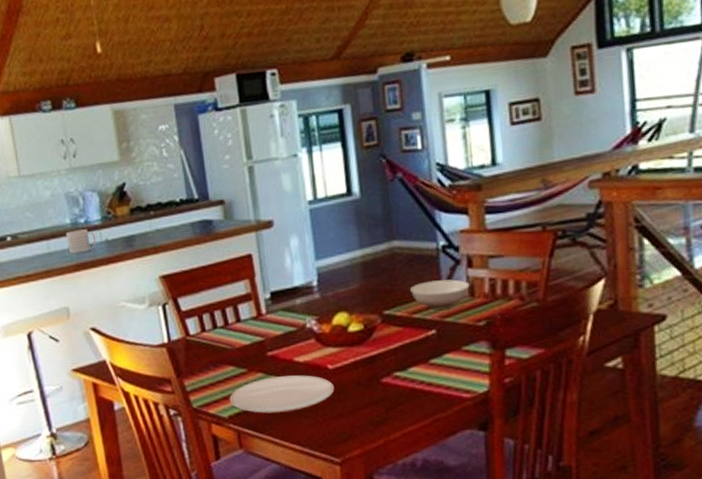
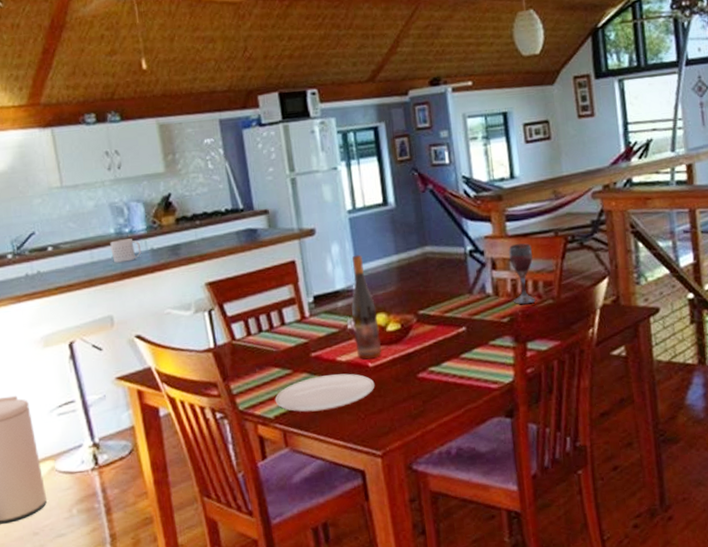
wine bottle: none [311,249,343,361] -> present [351,254,382,360]
bowl: present [410,279,470,310] -> none [442,280,495,309]
cup: none [487,239,517,307] -> present [509,243,536,305]

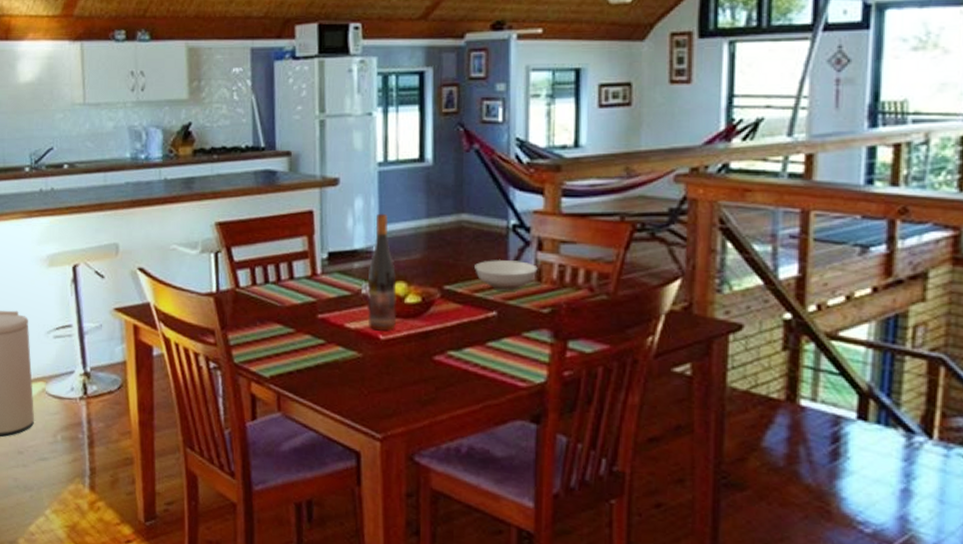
mug: present [110,238,142,264] -> none [124,165,155,191]
plate: present [275,373,375,413] -> none [273,340,384,380]
bowl: none [442,280,495,309] -> present [475,260,538,291]
cup: present [509,243,536,305] -> none [558,225,590,297]

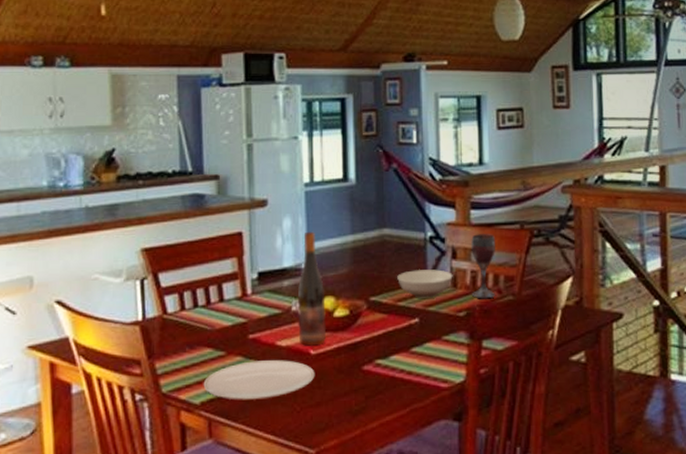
plate: none [273,340,384,380] -> present [203,360,315,400]
cup: none [558,225,590,297] -> present [471,234,496,299]

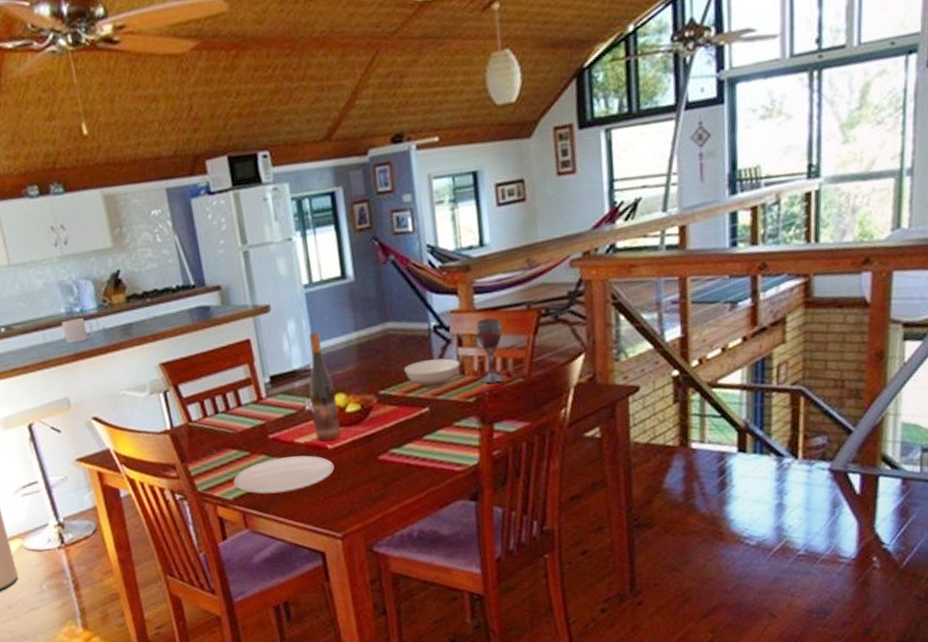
mug: none [40,194,75,220] -> present [61,318,94,345]

